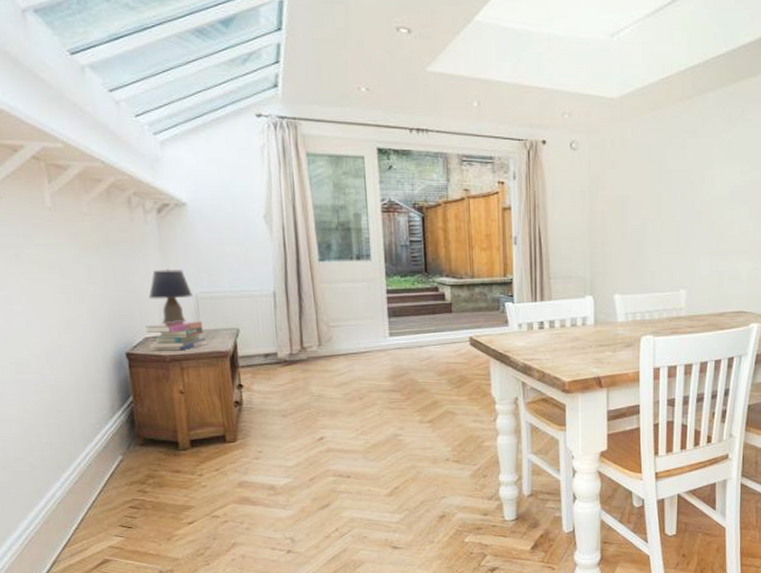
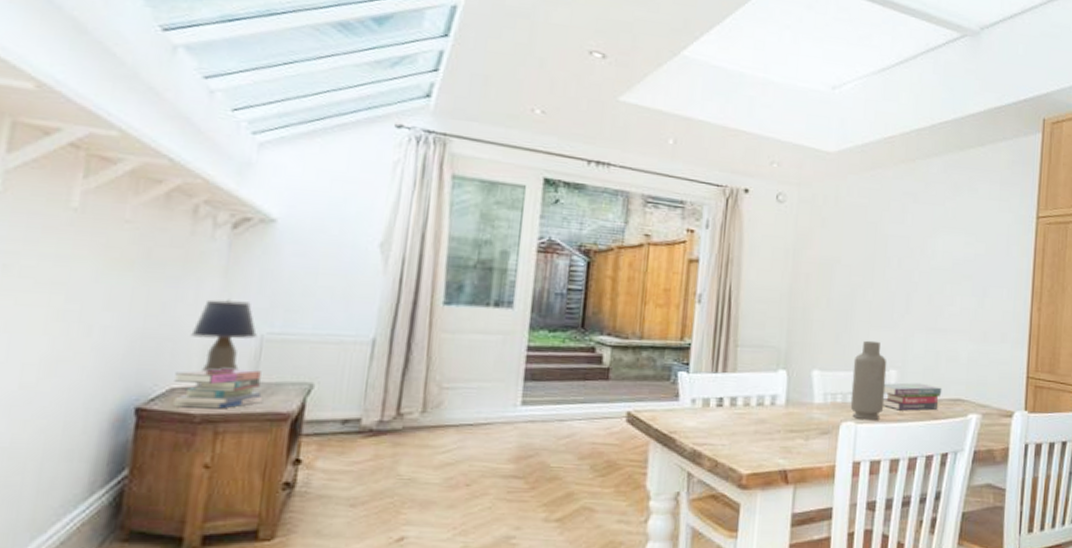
vase: none [648,266,677,334] -> present [850,340,888,421]
books: none [676,300,726,324] -> present [883,382,942,411]

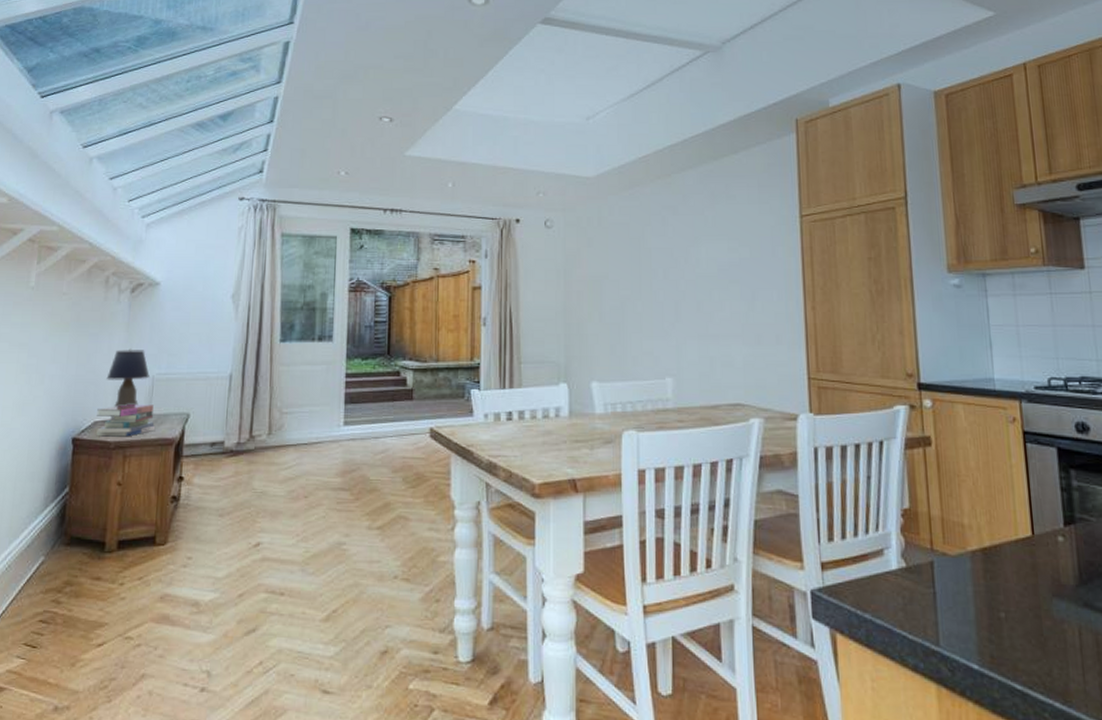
vase: present [850,340,888,421] -> none [629,350,664,429]
books: present [883,382,942,411] -> none [662,389,720,418]

